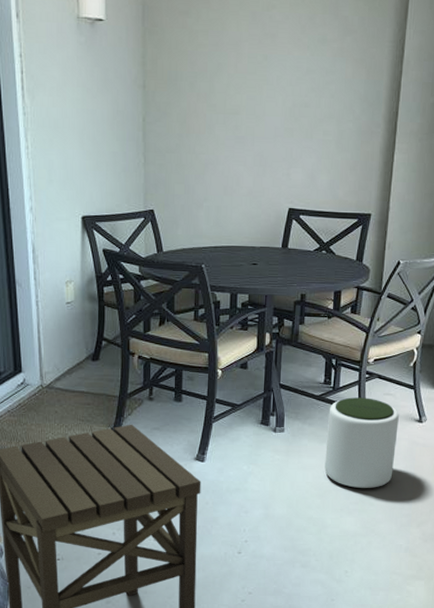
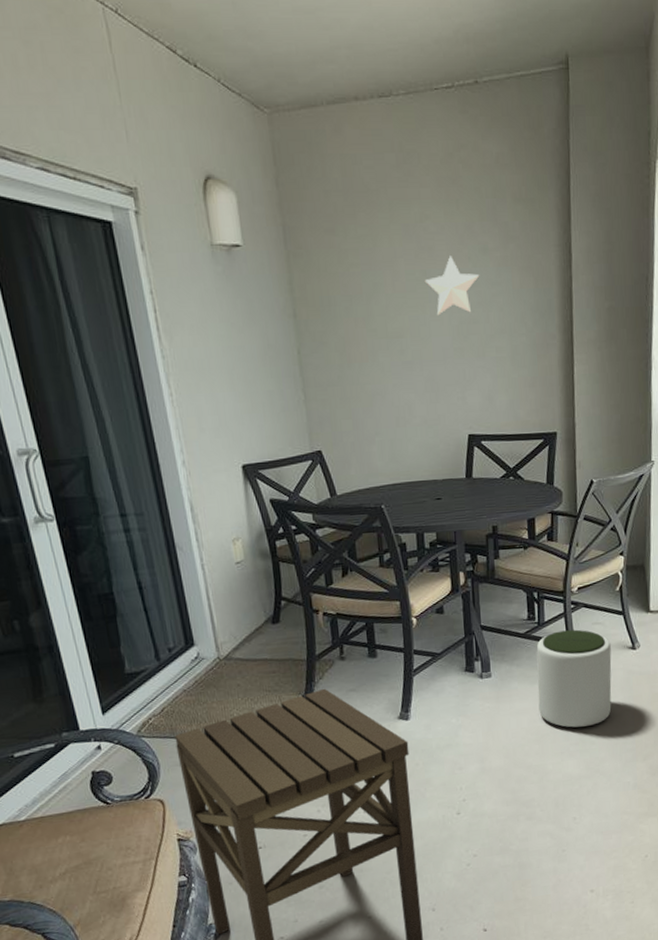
decorative star: none [265,43,316,97] -> present [424,256,480,316]

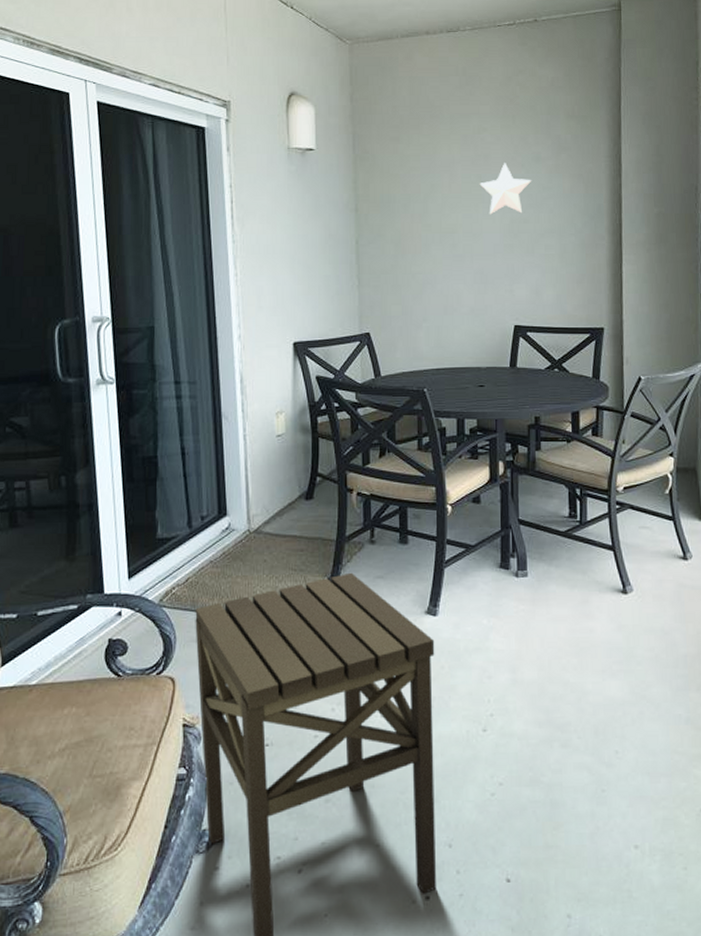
plant pot: present [536,629,612,728] -> none [577,532,660,644]

